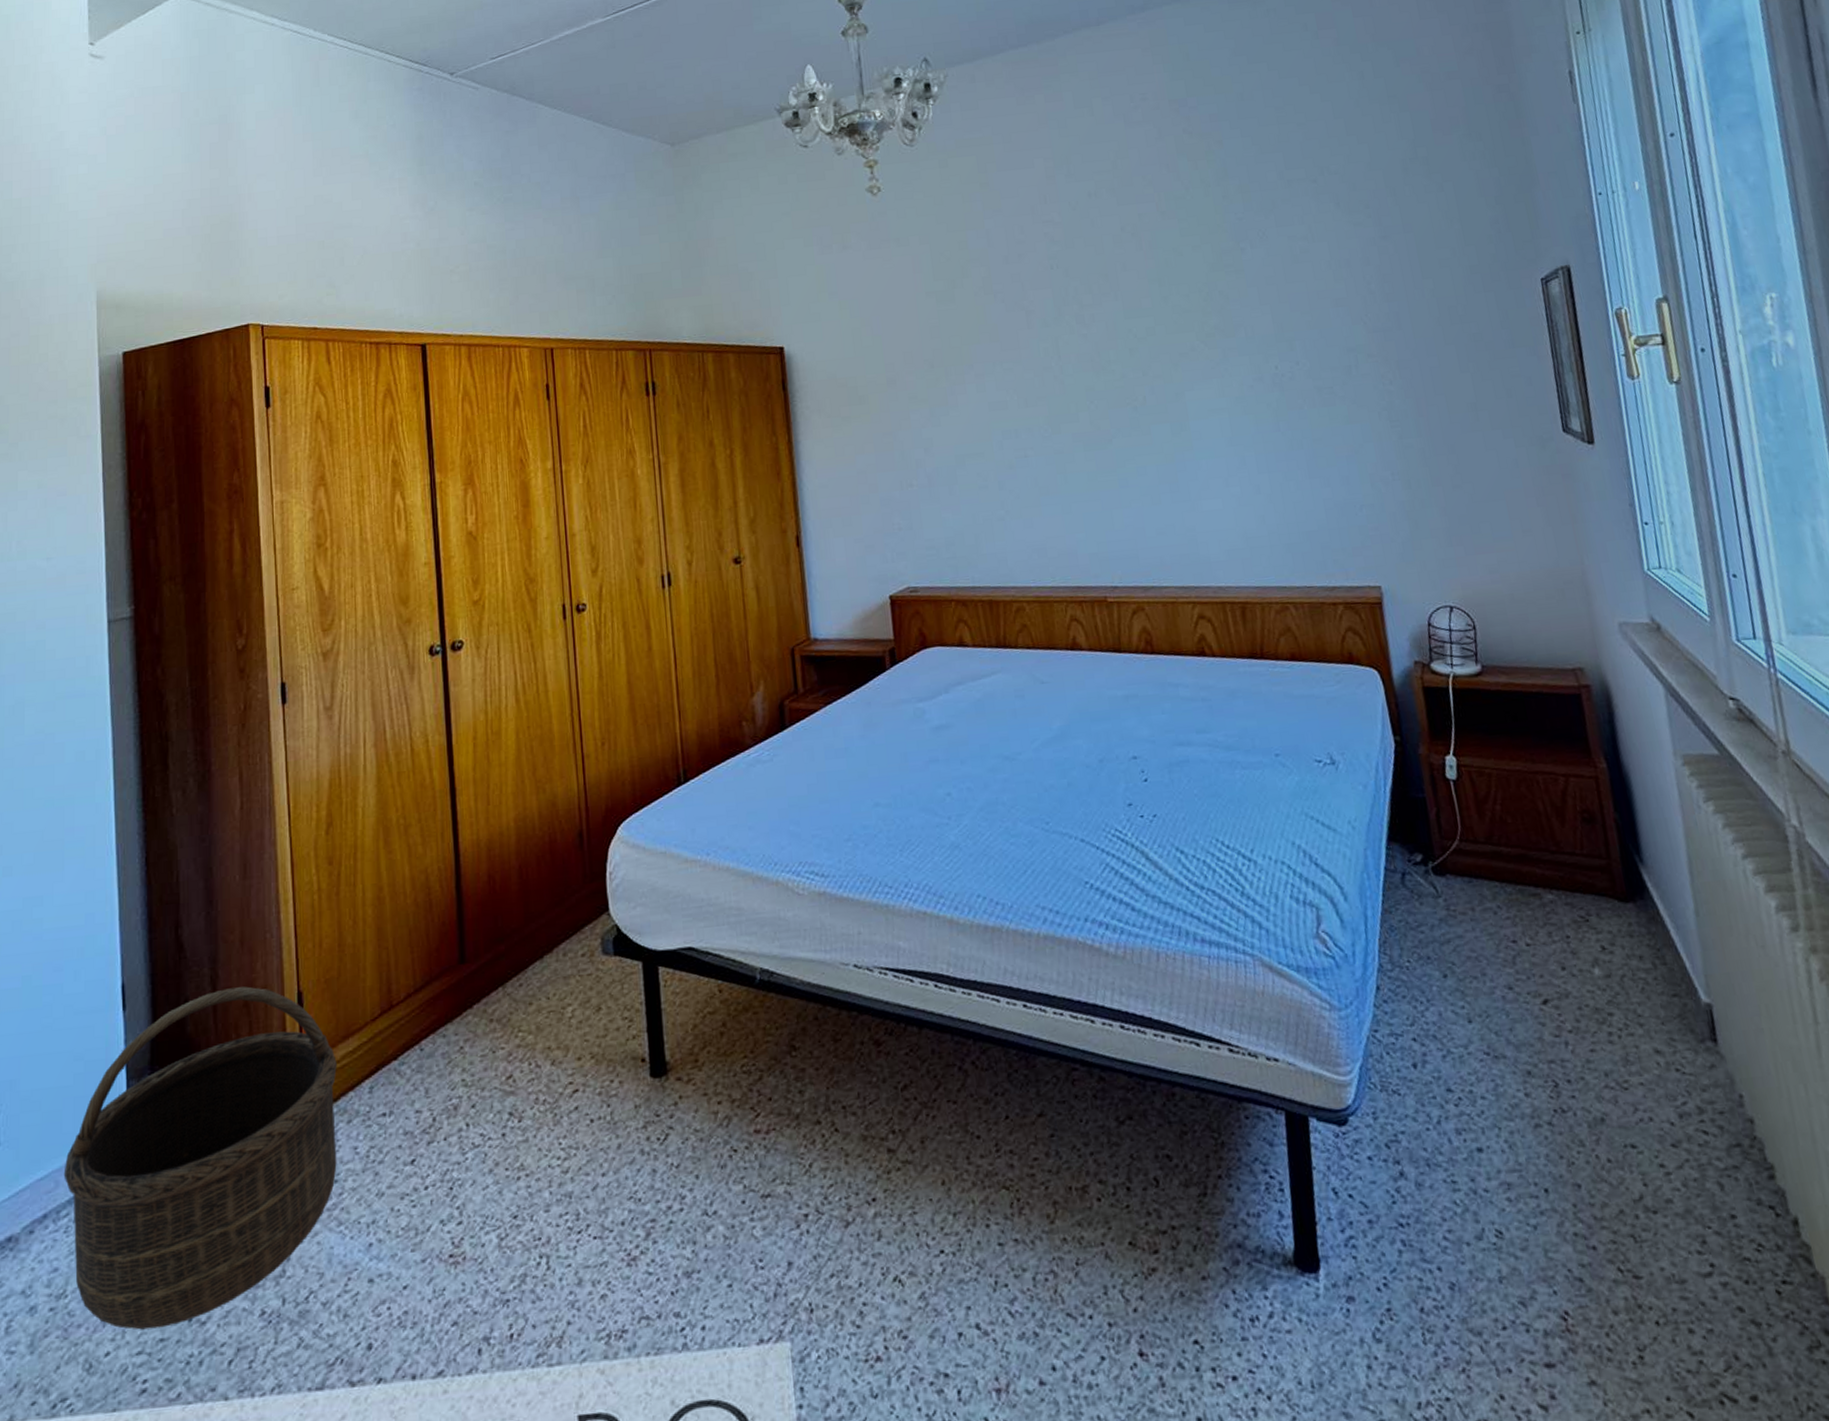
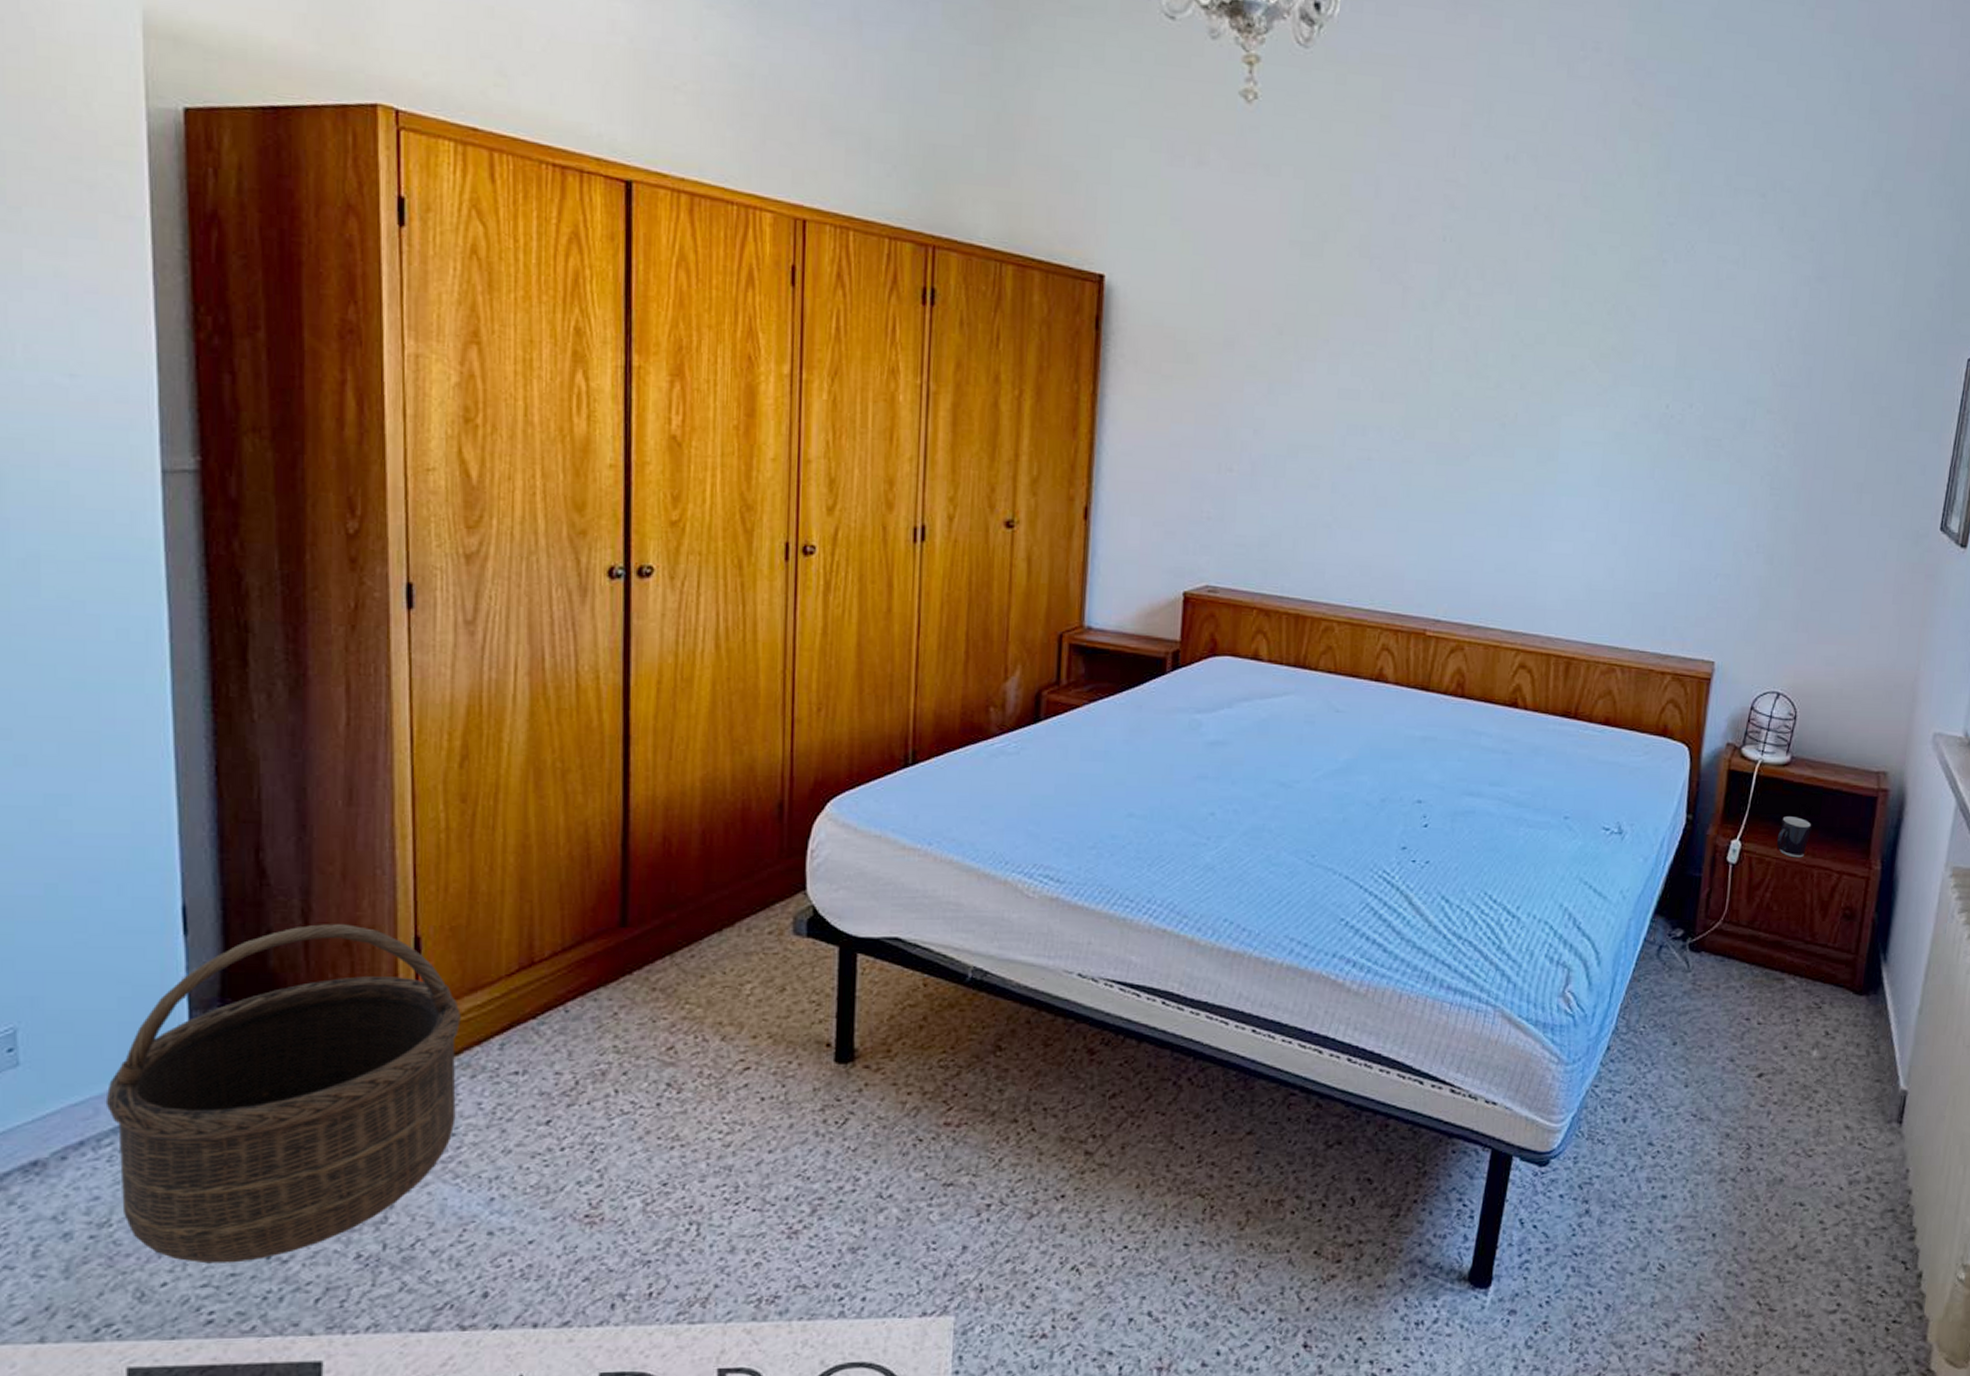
mug: none [1489,724,1524,766] -> present [1776,815,1812,858]

